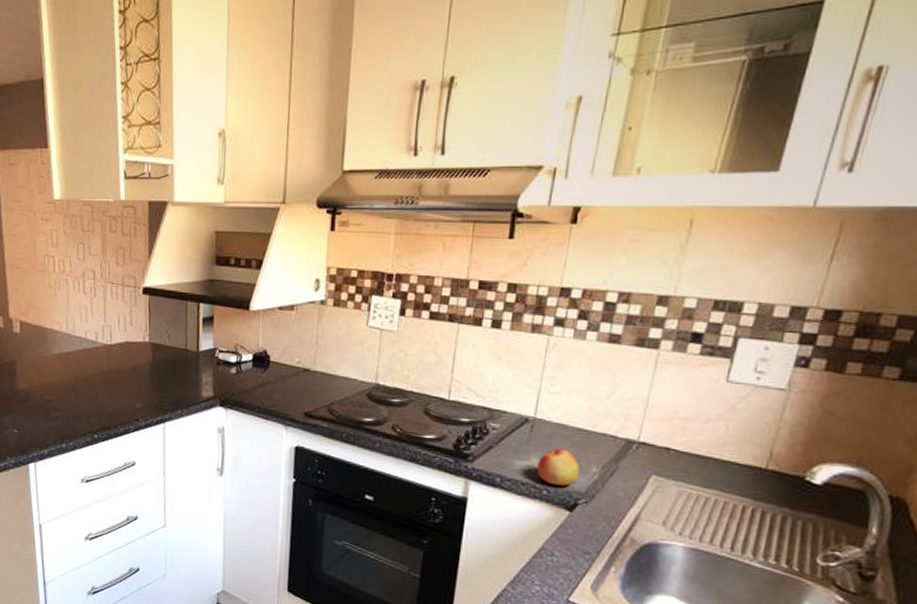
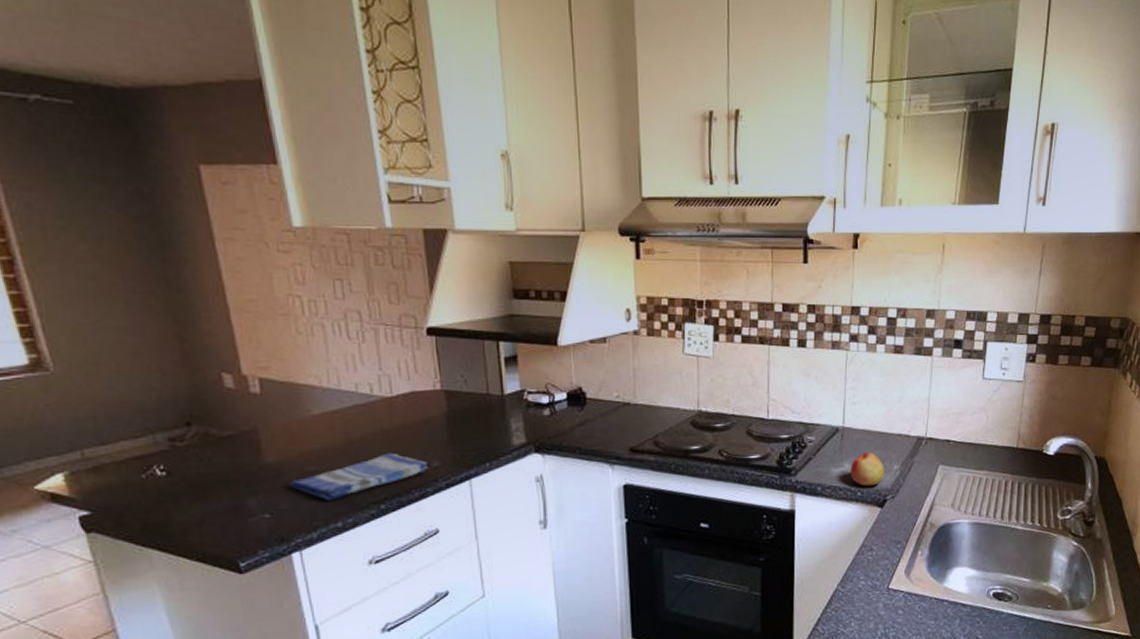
dish towel: none [31,391,132,425] -> present [288,452,427,500]

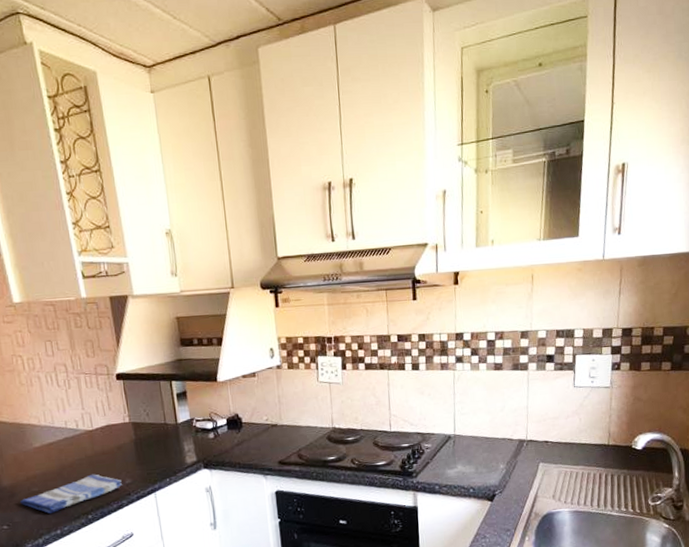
apple: present [850,451,885,486] -> none [462,454,493,484]

